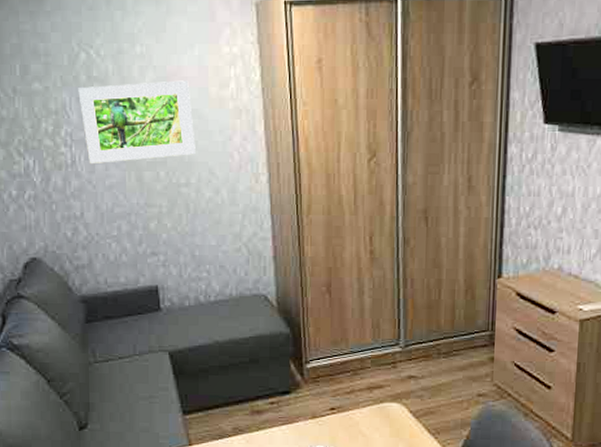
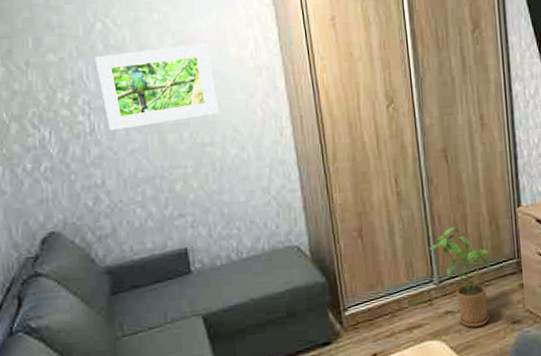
house plant: none [399,291,461,395] -> present [430,226,490,328]

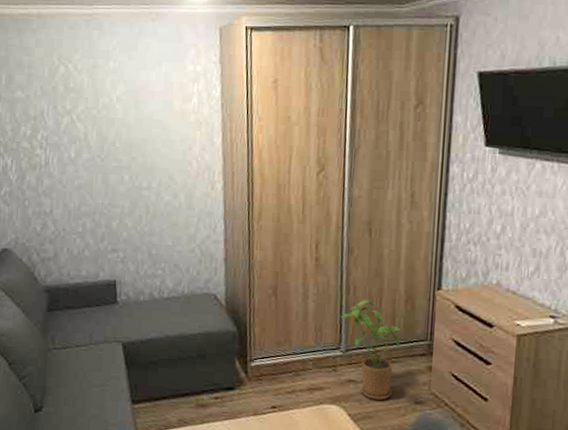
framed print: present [95,43,219,131] -> none [55,94,158,166]

